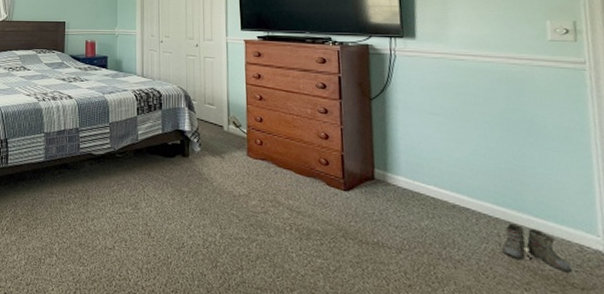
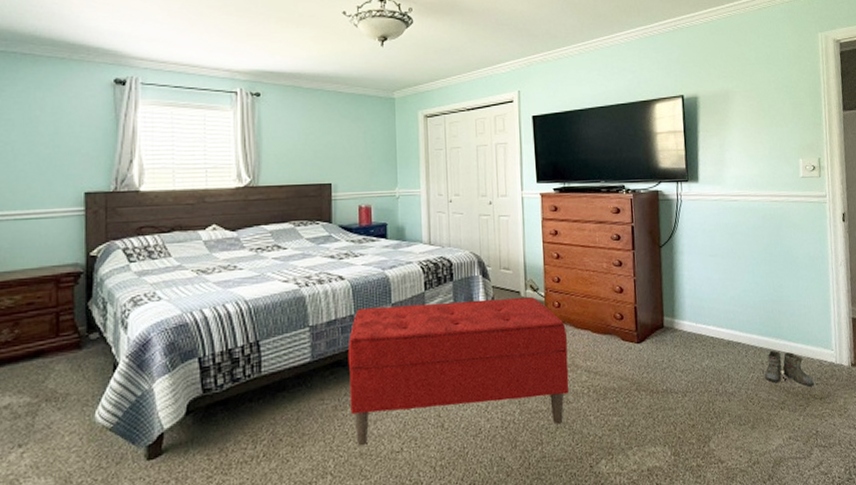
bench: none [72,123,271,255] -> present [347,297,569,445]

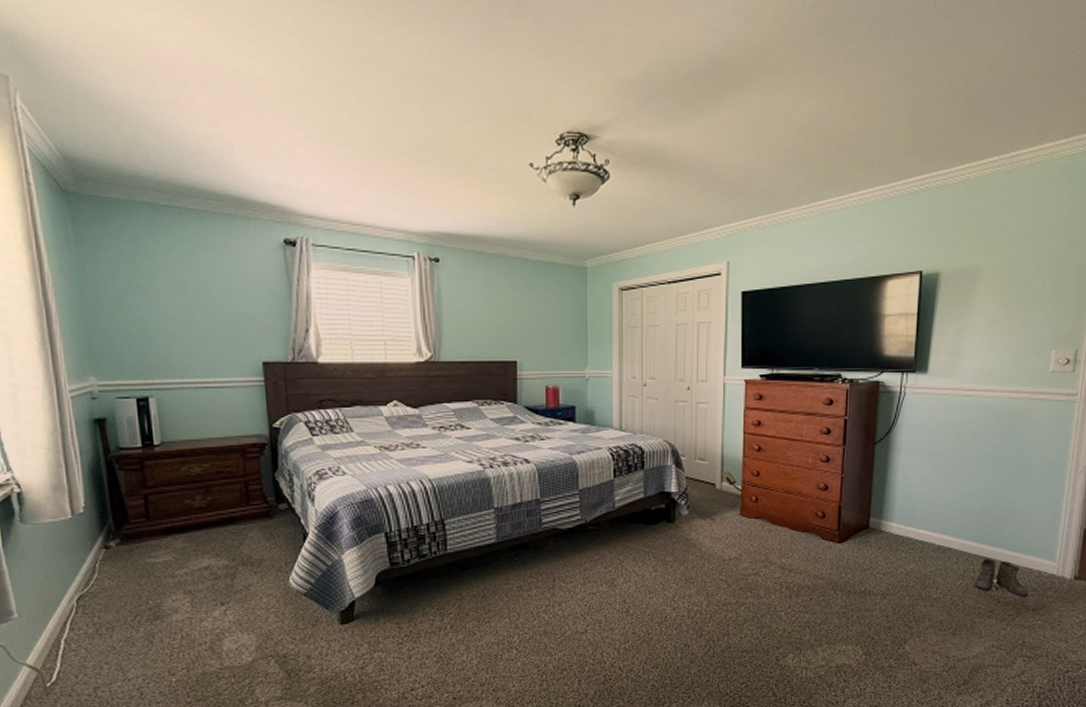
bench: present [347,297,569,445] -> none [533,490,763,624]

